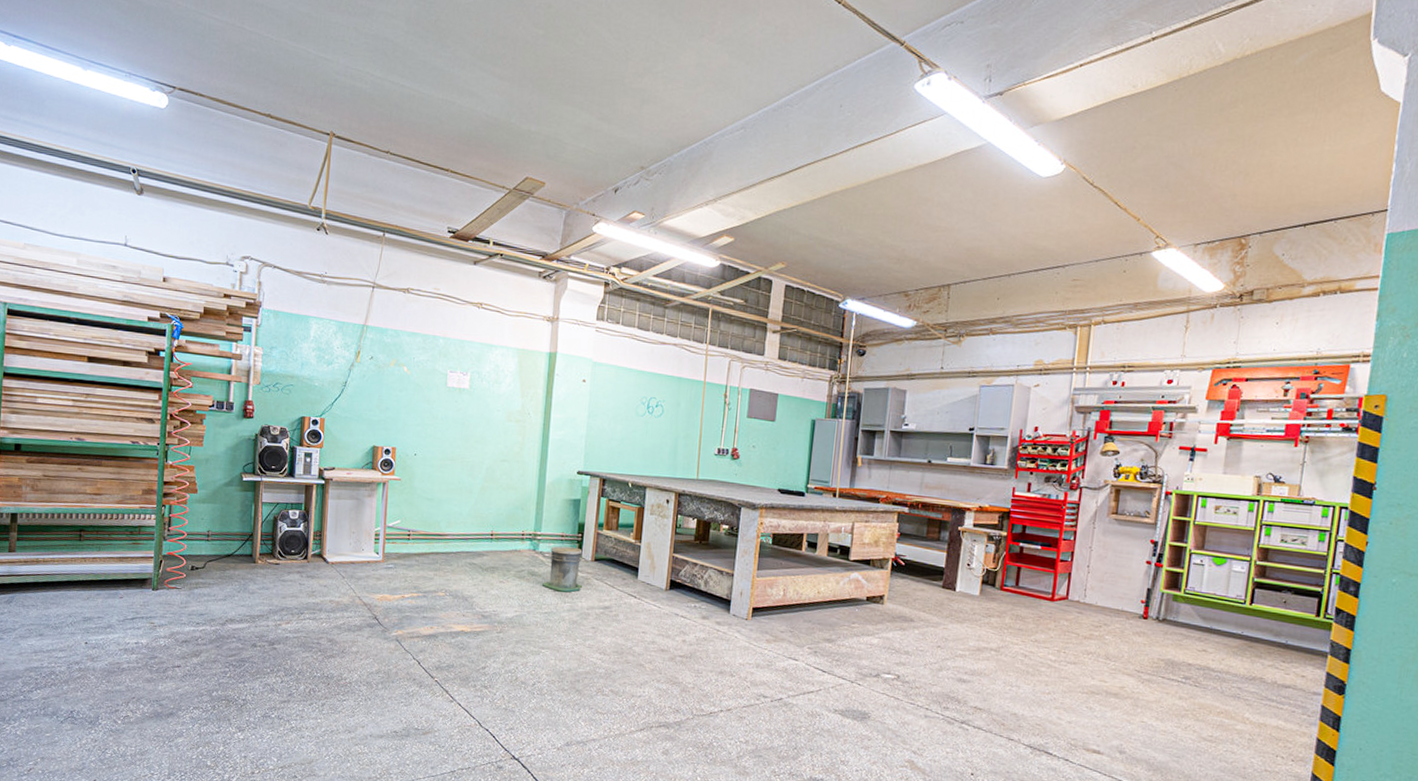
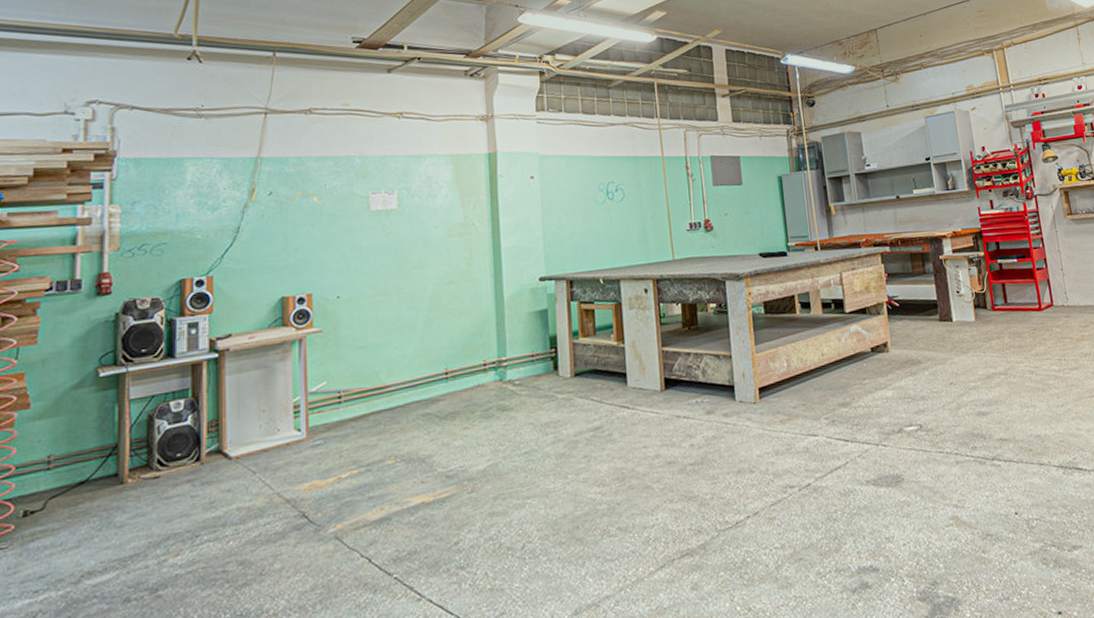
bucket: present [542,545,583,593] -> none [517,365,565,424]

